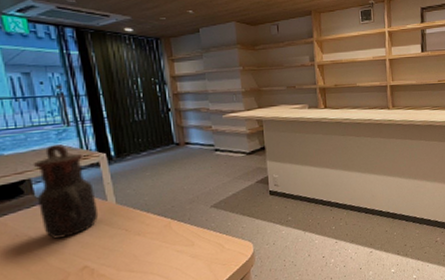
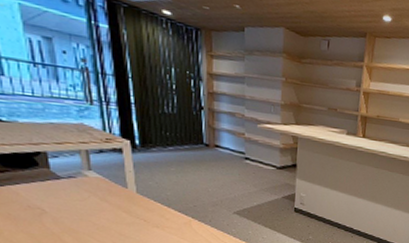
teapot: present [33,144,99,239] -> none [50,121,117,217]

